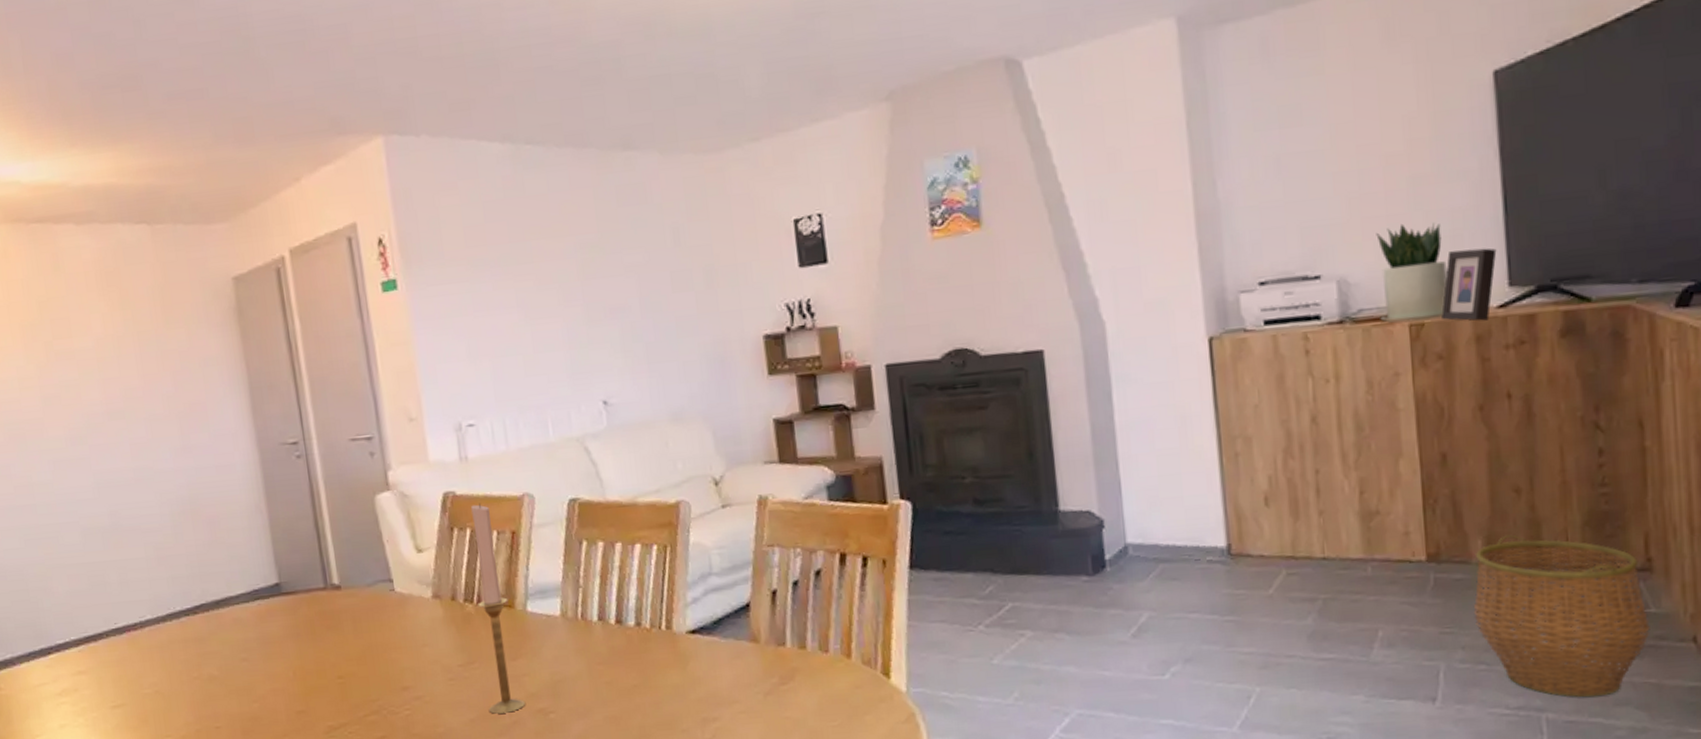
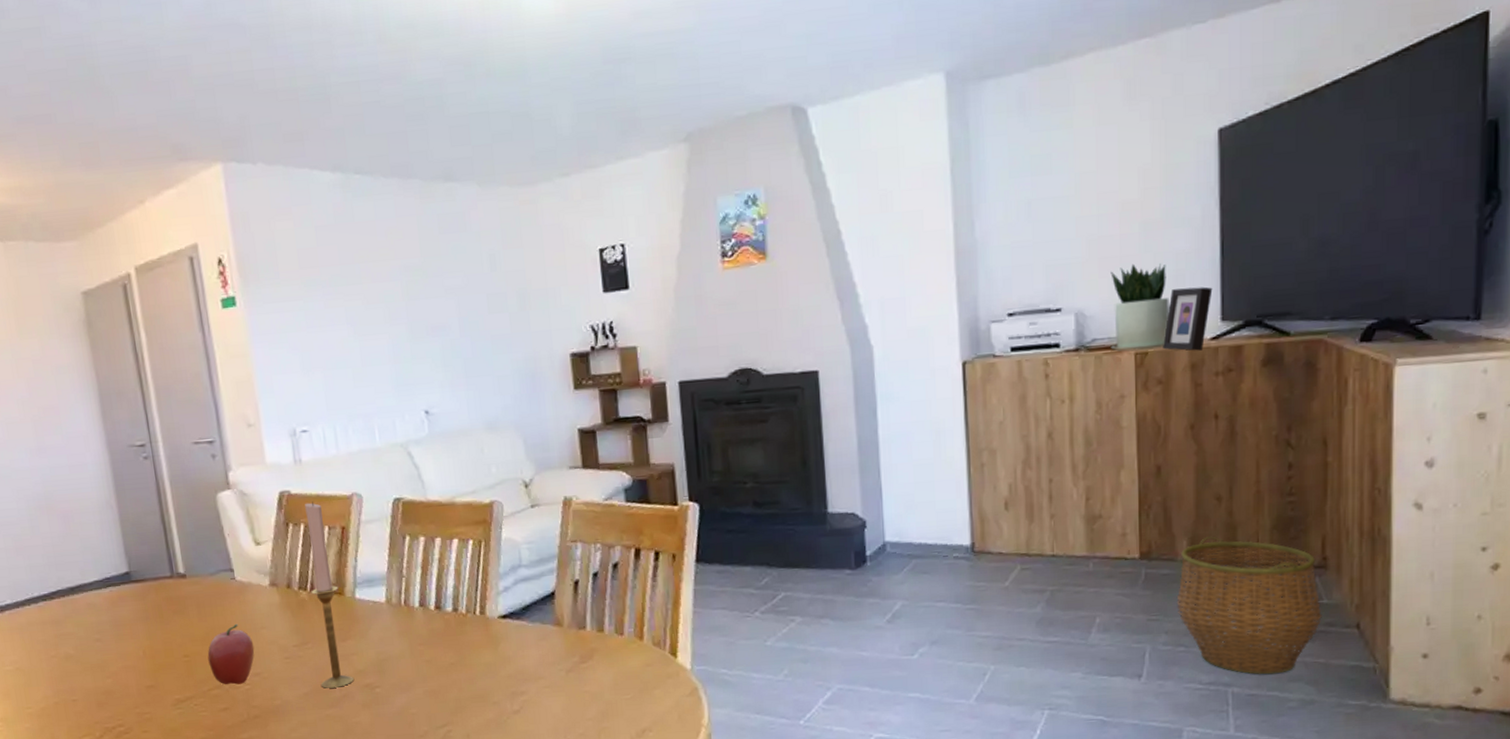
fruit: none [363,640,416,710] -> present [207,623,255,685]

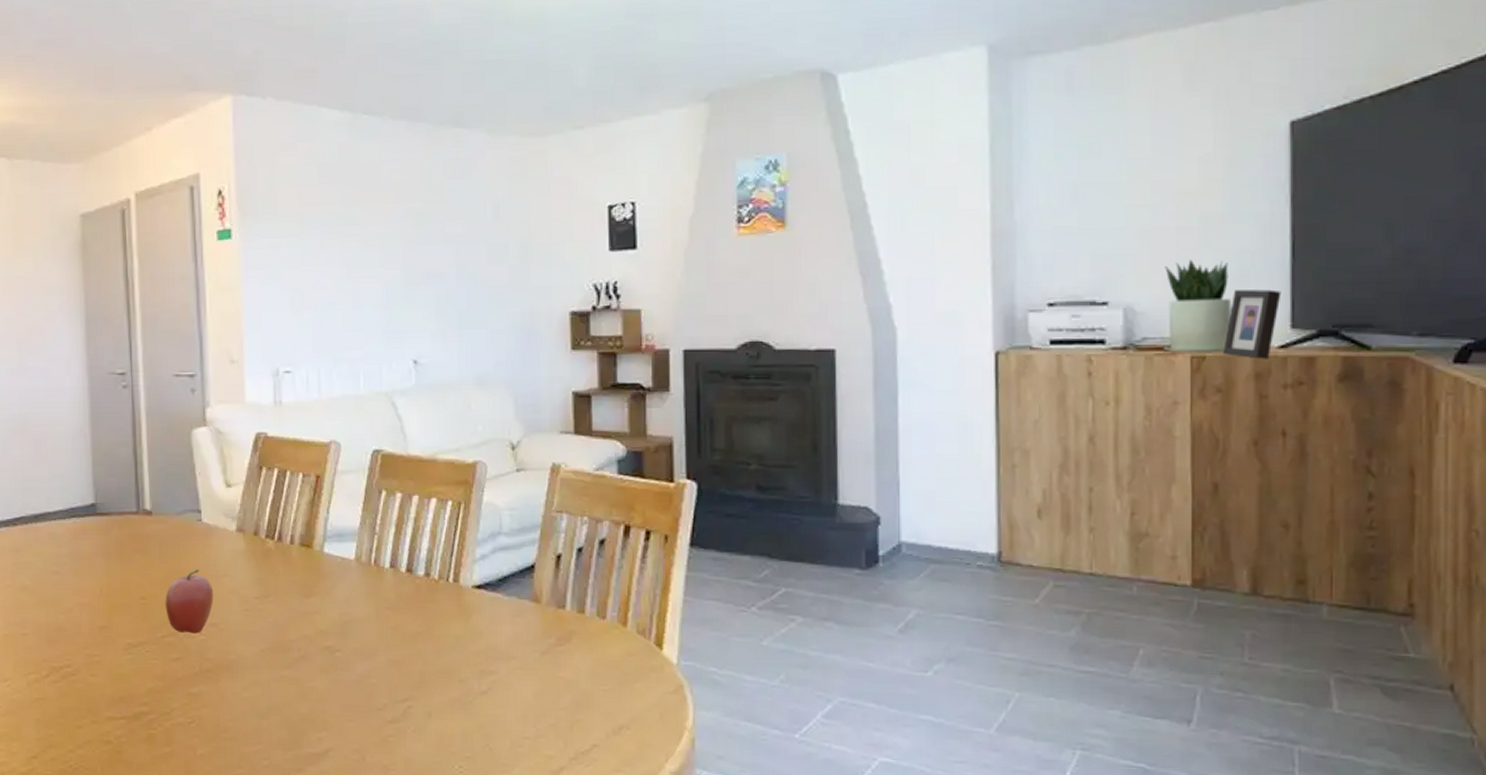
candlestick: present [305,501,354,688] -> none [278,445,314,647]
basket: present [1176,536,1322,675] -> none [1234,568,1408,735]

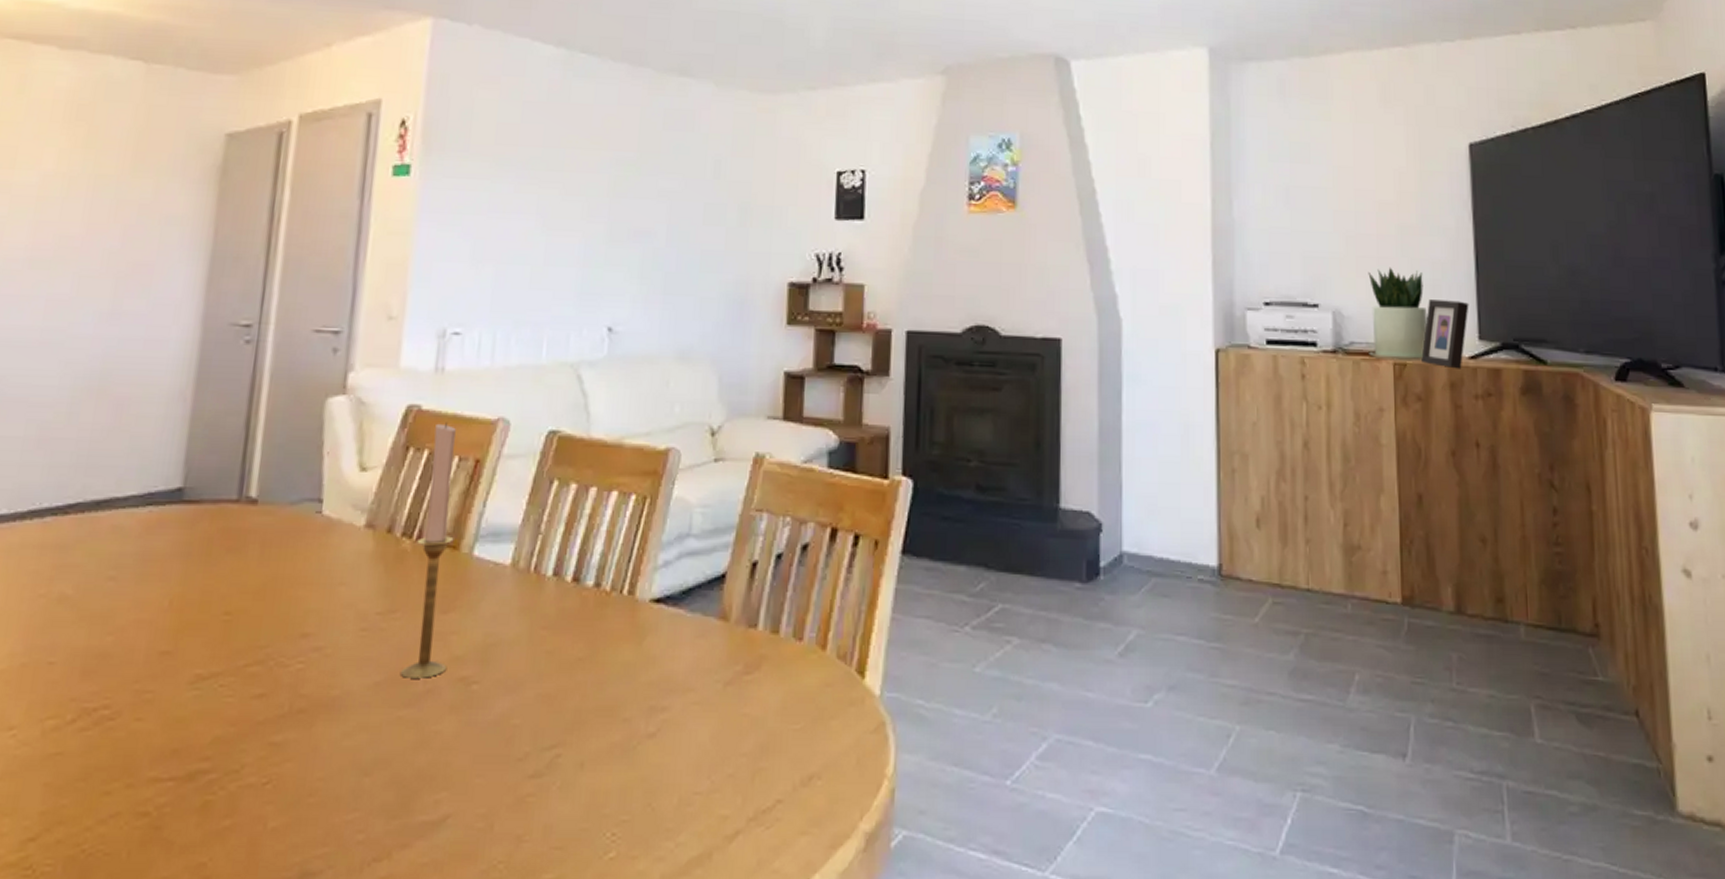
fruit: present [165,568,214,634] -> none [255,574,324,661]
candlestick: none [278,445,314,647] -> present [400,422,456,678]

